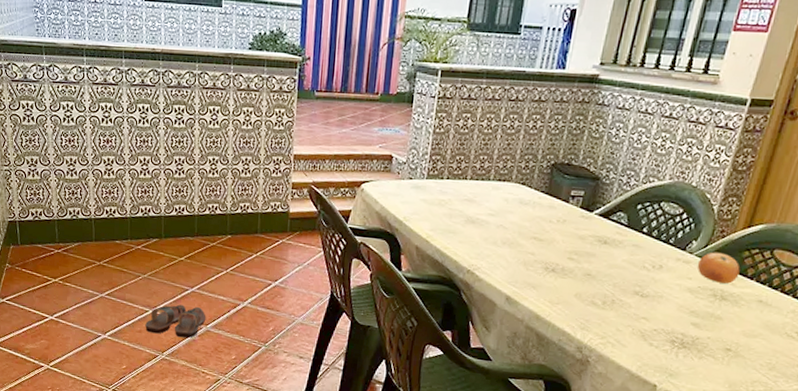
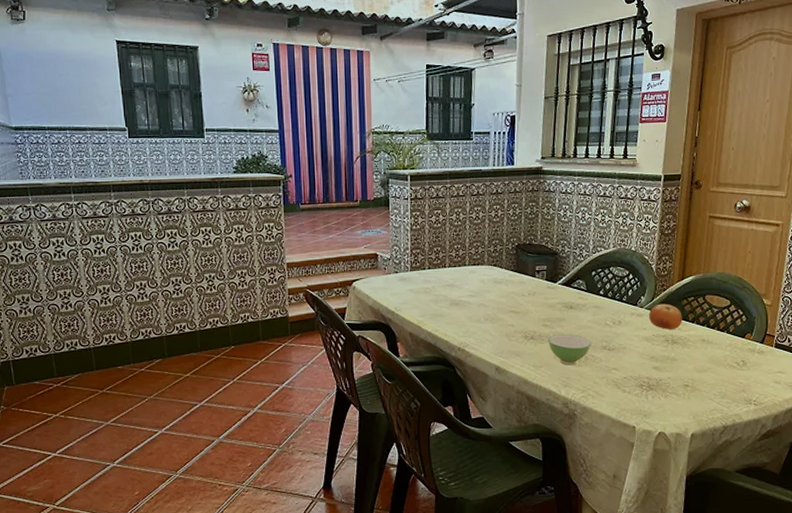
flip-flop: present [145,304,206,338] -> none [155,419,218,454]
bowl: none [570,270,623,307] -> present [547,333,592,366]

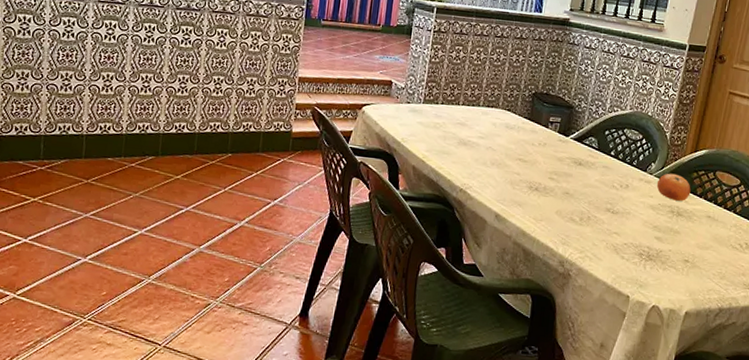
bowl: present [547,333,592,366] -> none [551,189,597,224]

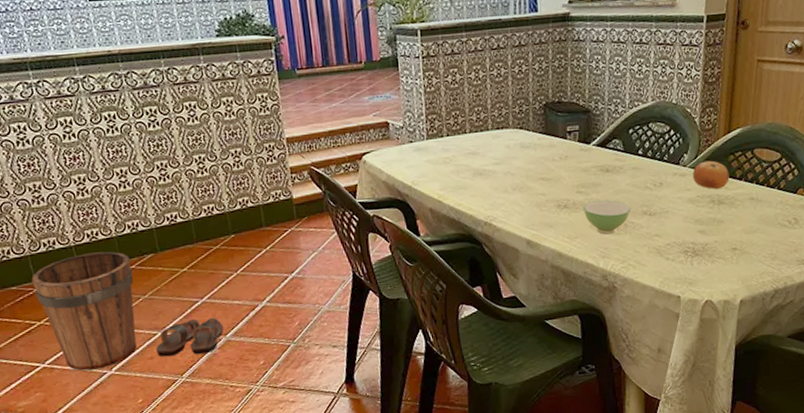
bucket: none [38,144,132,255] -> present [31,251,137,371]
flip-flop: none [132,224,200,260] -> present [156,317,224,357]
bowl: none [551,189,597,224] -> present [582,200,632,235]

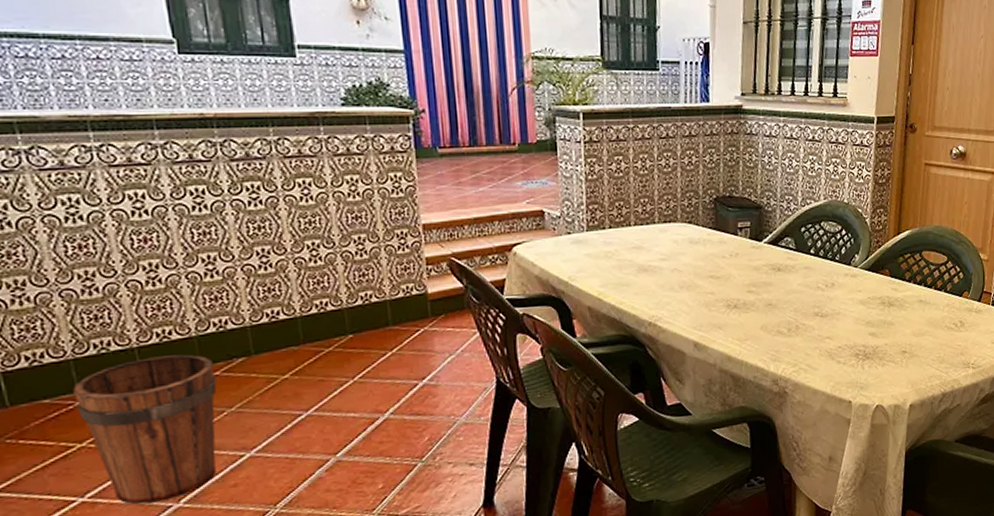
flip-flop: present [156,317,224,357] -> none [242,433,334,483]
bowl: present [582,200,632,235] -> none [753,300,803,337]
fruit: present [692,160,730,189] -> none [863,261,899,291]

